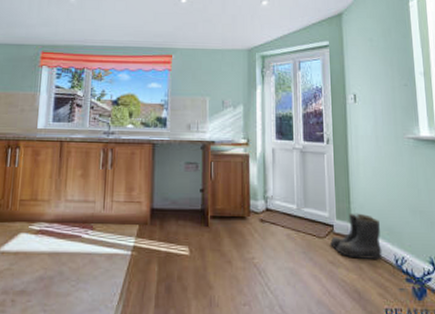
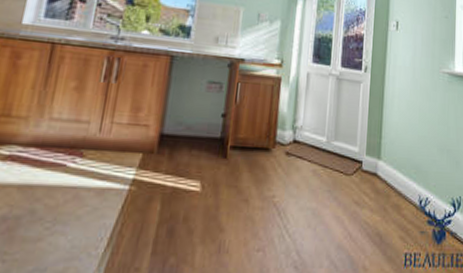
boots: present [330,213,383,259] -> none [357,148,408,200]

